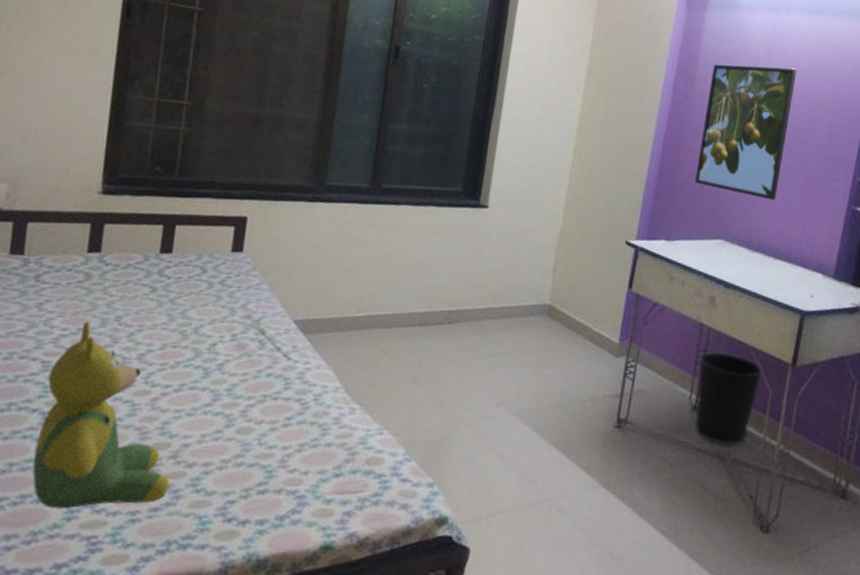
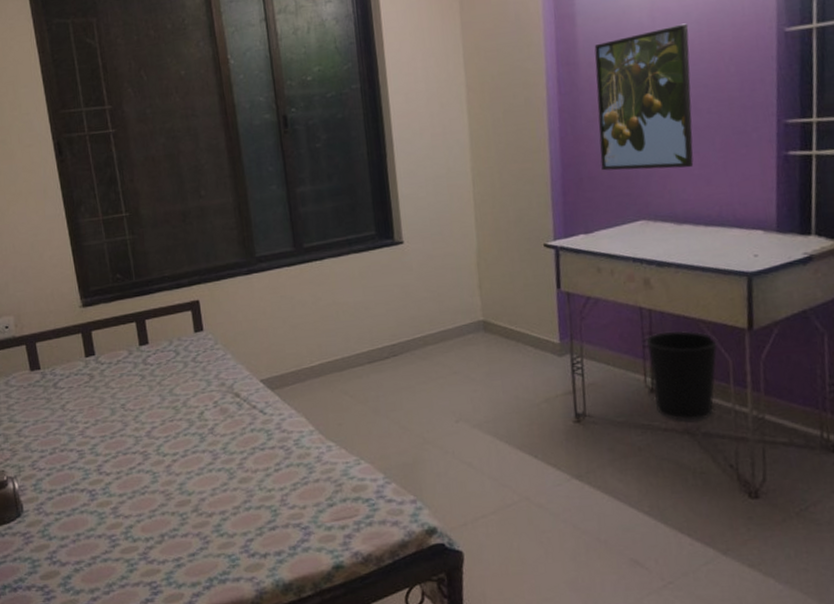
teddy bear: present [32,321,170,509] -> none [85,413,199,564]

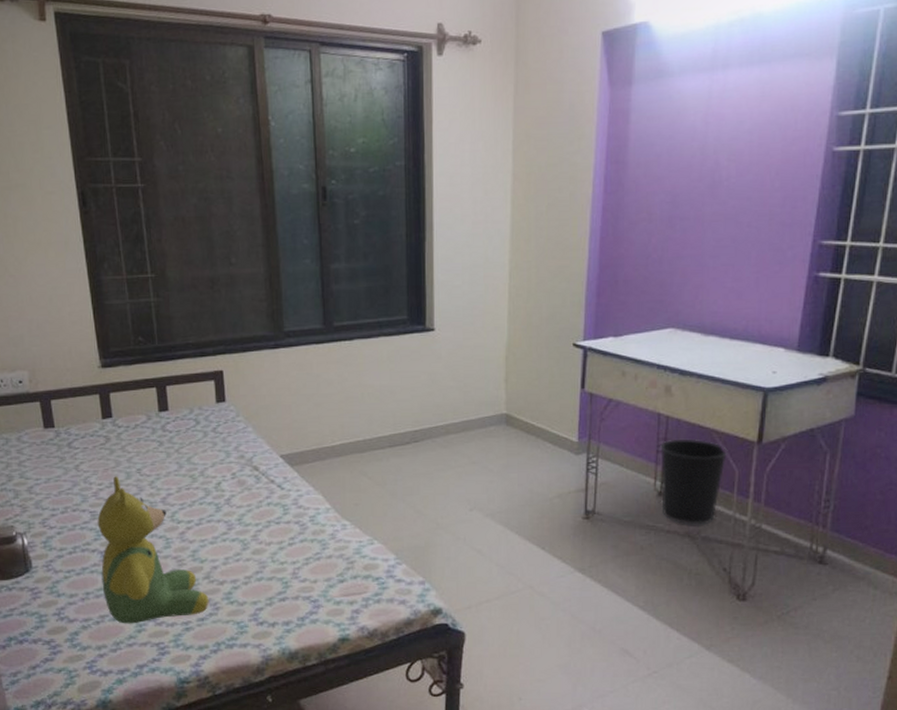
teddy bear: none [85,413,199,564] -> present [97,476,209,624]
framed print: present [594,23,694,171] -> none [638,132,740,280]

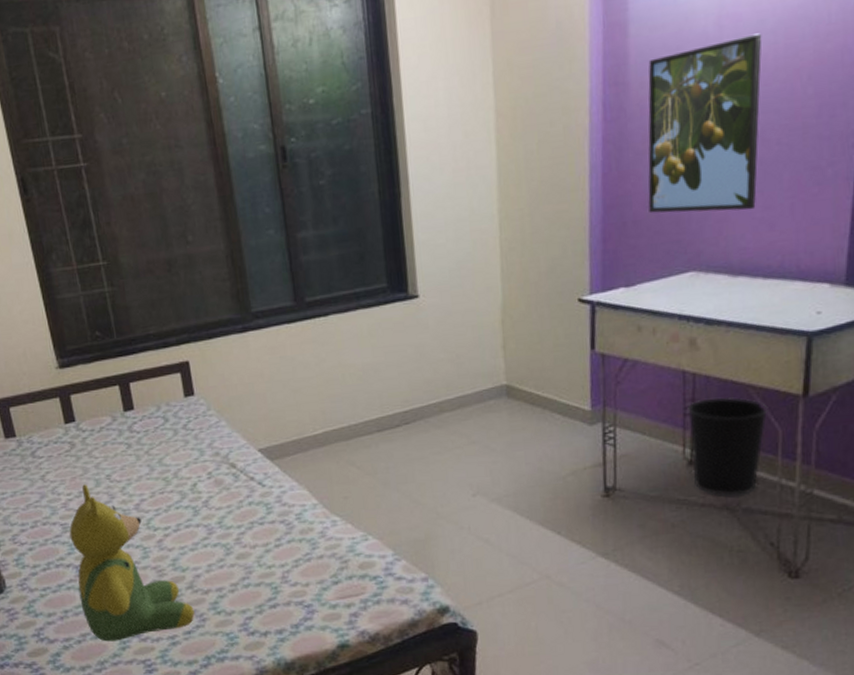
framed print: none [638,132,740,280] -> present [648,33,762,214]

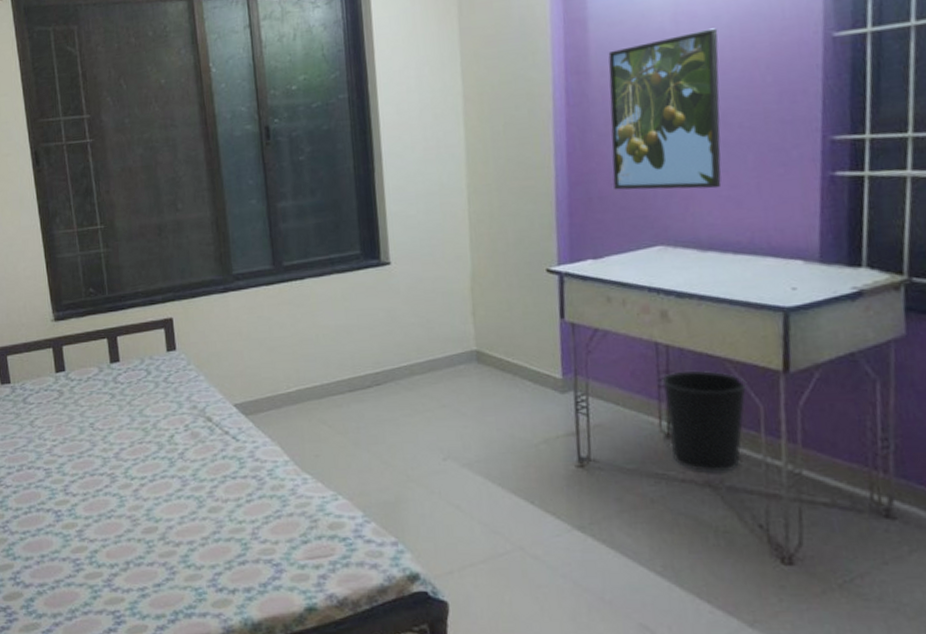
teddy bear: present [69,484,195,642] -> none [51,431,166,590]

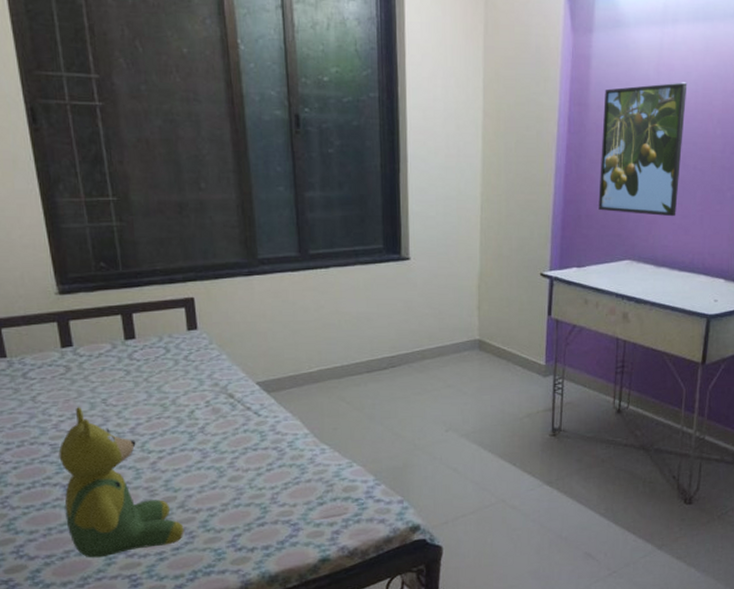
teddy bear: none [51,431,166,590] -> present [58,407,184,558]
wastebasket: present [662,370,748,473] -> none [619,360,677,439]

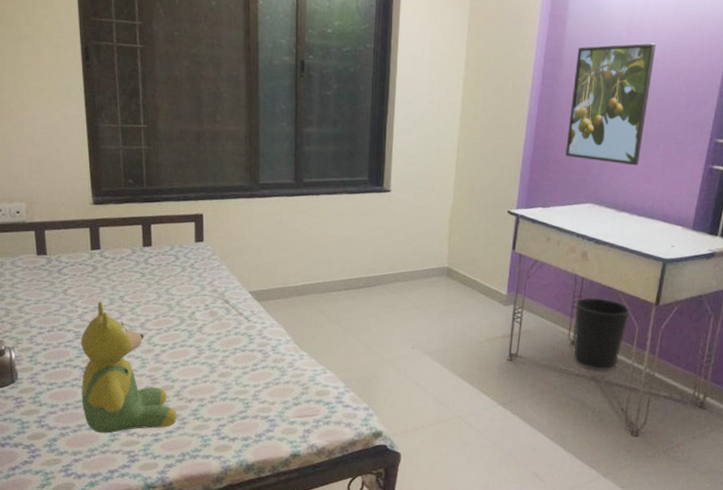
wastebasket: none [619,360,677,439] -> present [573,297,631,371]

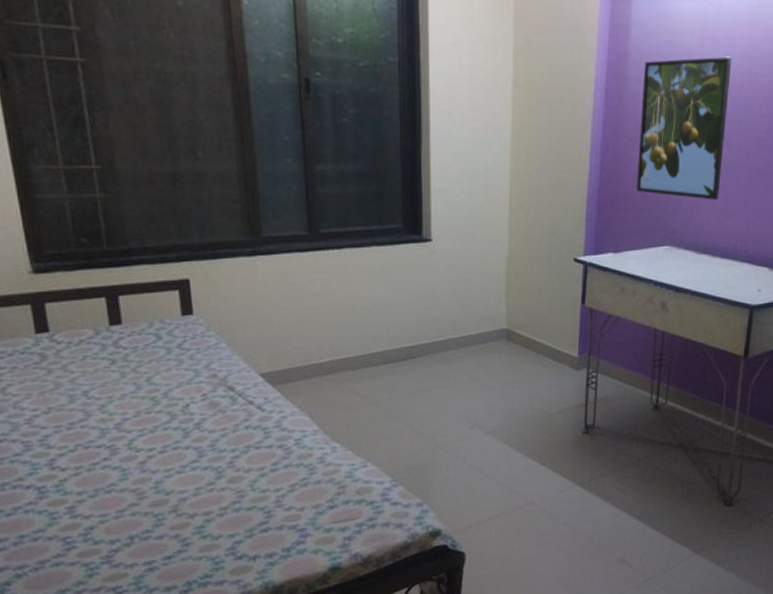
teddy bear: present [81,301,178,434] -> none [32,400,177,569]
wastebasket: present [573,297,631,371] -> none [656,353,718,437]

